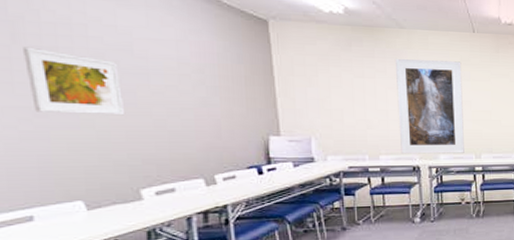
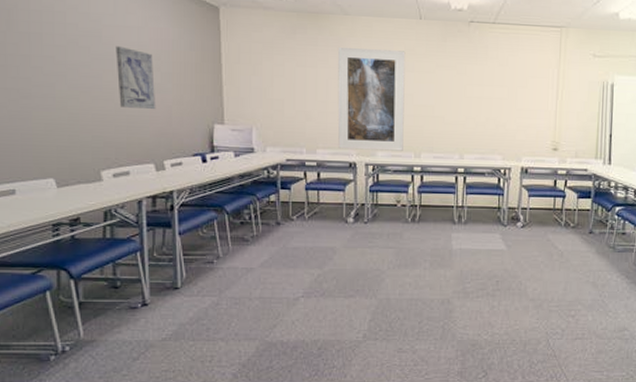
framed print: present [23,46,126,116] -> none [15,33,92,99]
wall art: none [150,60,203,124] -> present [115,46,156,110]

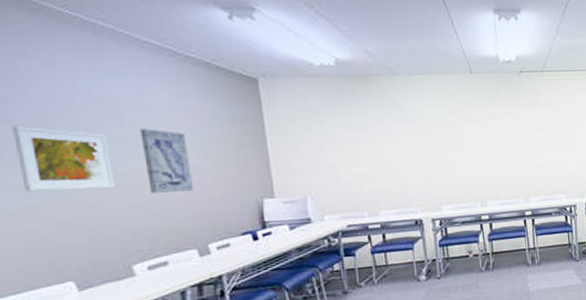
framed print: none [15,33,92,99] -> present [13,125,116,192]
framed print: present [337,48,406,151] -> none [391,105,469,208]

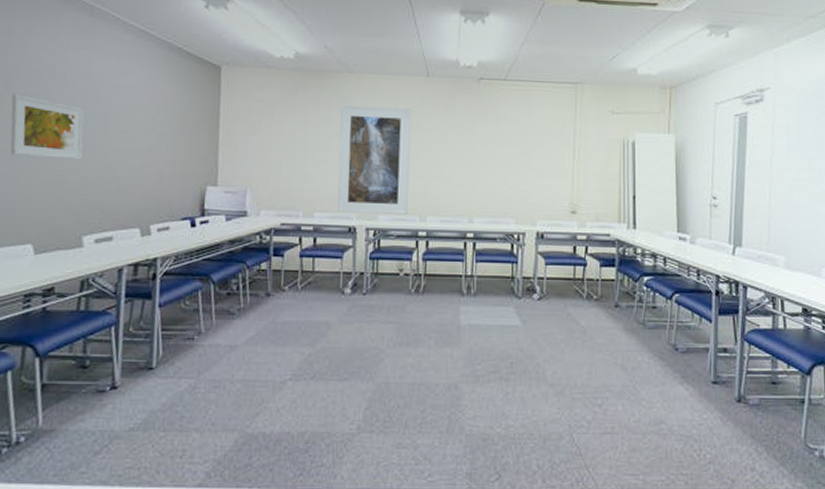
wall art: present [140,128,195,194] -> none [110,106,149,171]
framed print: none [391,105,469,208] -> present [337,106,412,214]

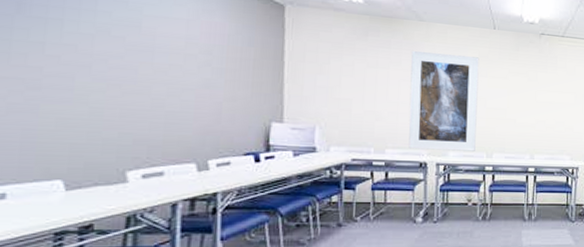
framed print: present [10,93,84,160] -> none [26,17,124,93]

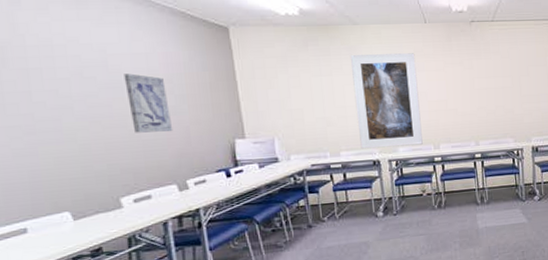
wall art: none [157,38,204,106] -> present [124,73,173,133]

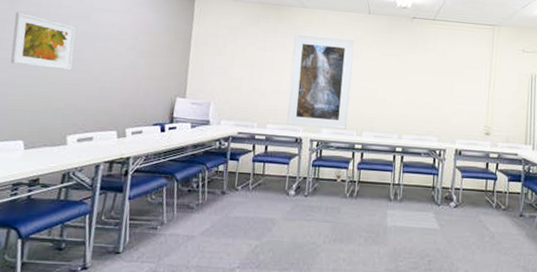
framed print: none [12,69,104,130] -> present [10,12,76,71]
wall art: present [124,73,173,133] -> none [95,26,132,83]

